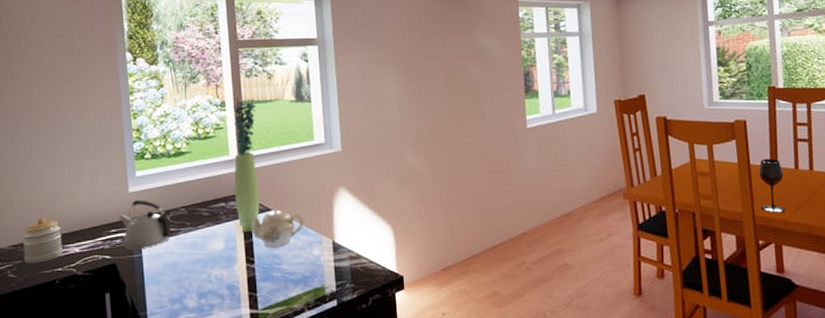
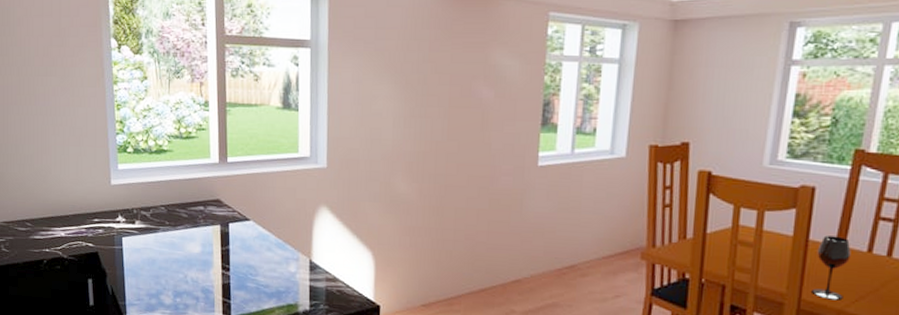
jar: present [23,218,63,265] -> none [14,199,50,243]
kettle: present [119,200,171,252] -> none [101,193,150,243]
vase: present [233,97,260,233] -> none [213,98,240,240]
teapot: present [250,208,304,249] -> none [228,219,282,260]

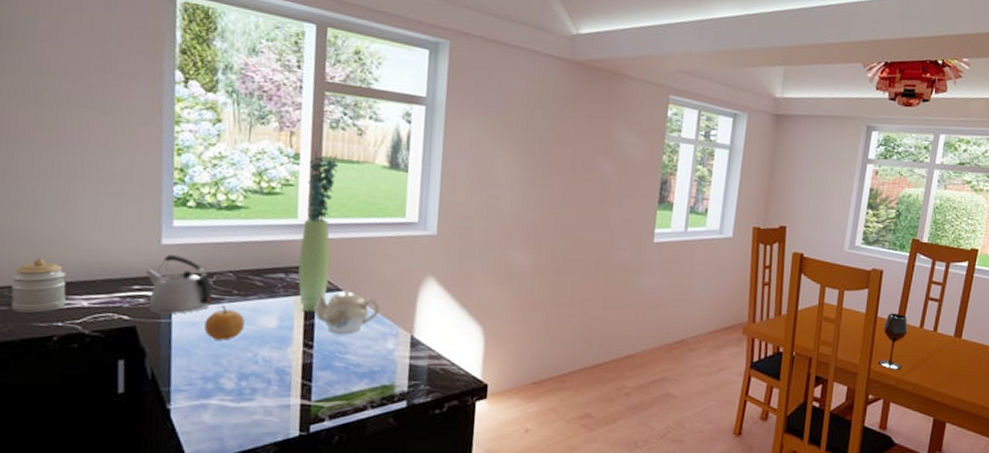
jar: none [14,199,50,243] -> present [11,258,67,314]
kettle: none [101,193,150,243] -> present [145,255,213,316]
fruit: none [146,234,175,264] -> present [204,305,245,341]
vase: none [213,98,240,240] -> present [298,151,338,313]
teapot: none [228,219,282,260] -> present [315,289,381,336]

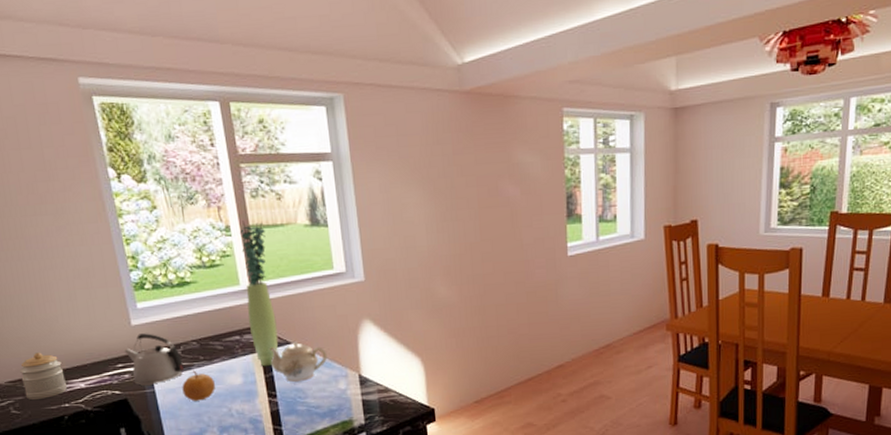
wineglass: present [879,313,908,370] -> none [807,288,834,344]

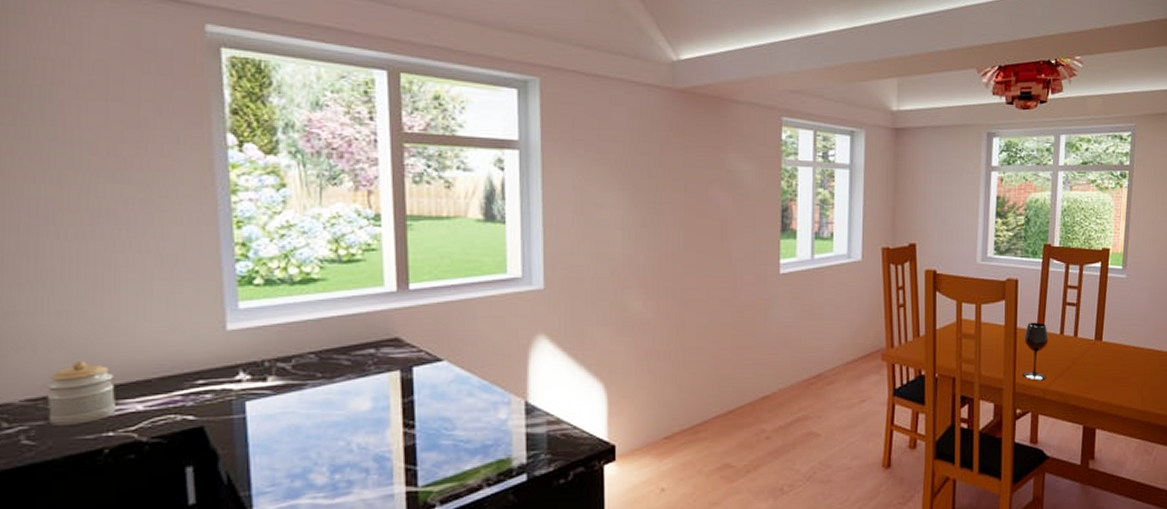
kettle: present [124,333,184,387] -> none [210,341,292,411]
fruit: present [182,370,215,401] -> none [286,391,332,431]
vase: present [239,220,279,367] -> none [389,209,426,389]
teapot: present [269,341,328,383] -> none [412,358,488,410]
wineglass: none [807,288,834,344] -> present [1023,322,1049,380]

